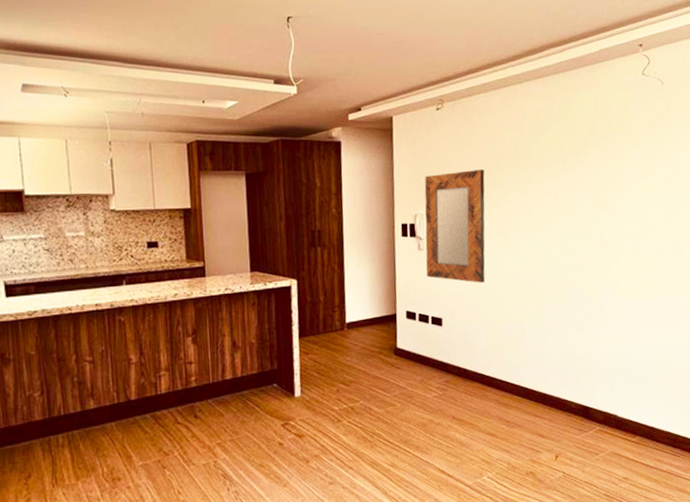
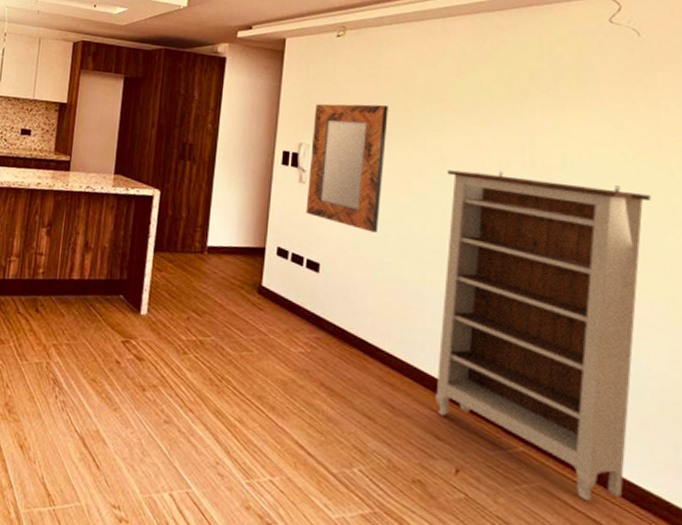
bookshelf: none [534,211,674,453] -> present [434,170,651,502]

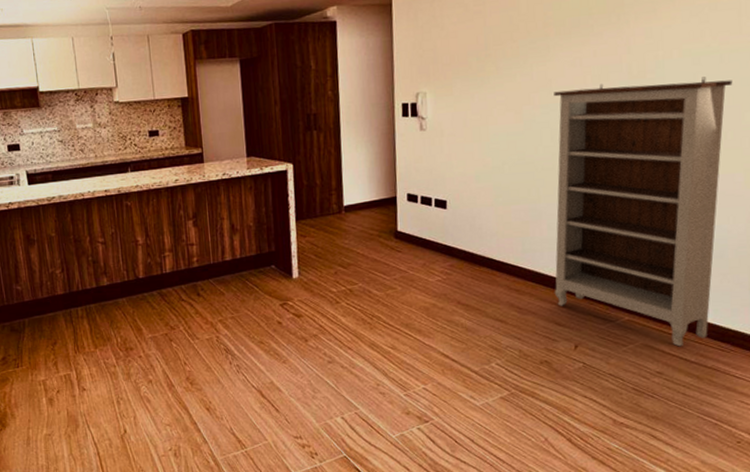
home mirror: present [306,104,388,233] -> none [427,40,496,163]

